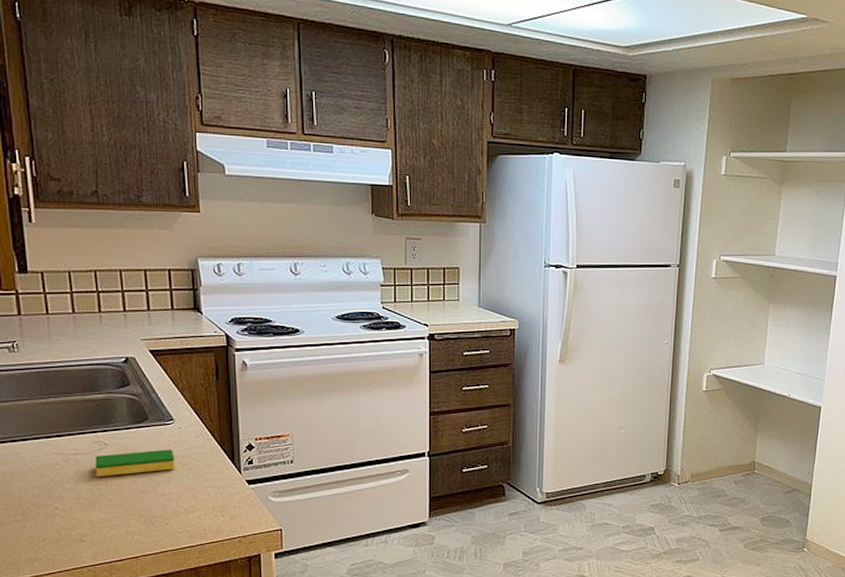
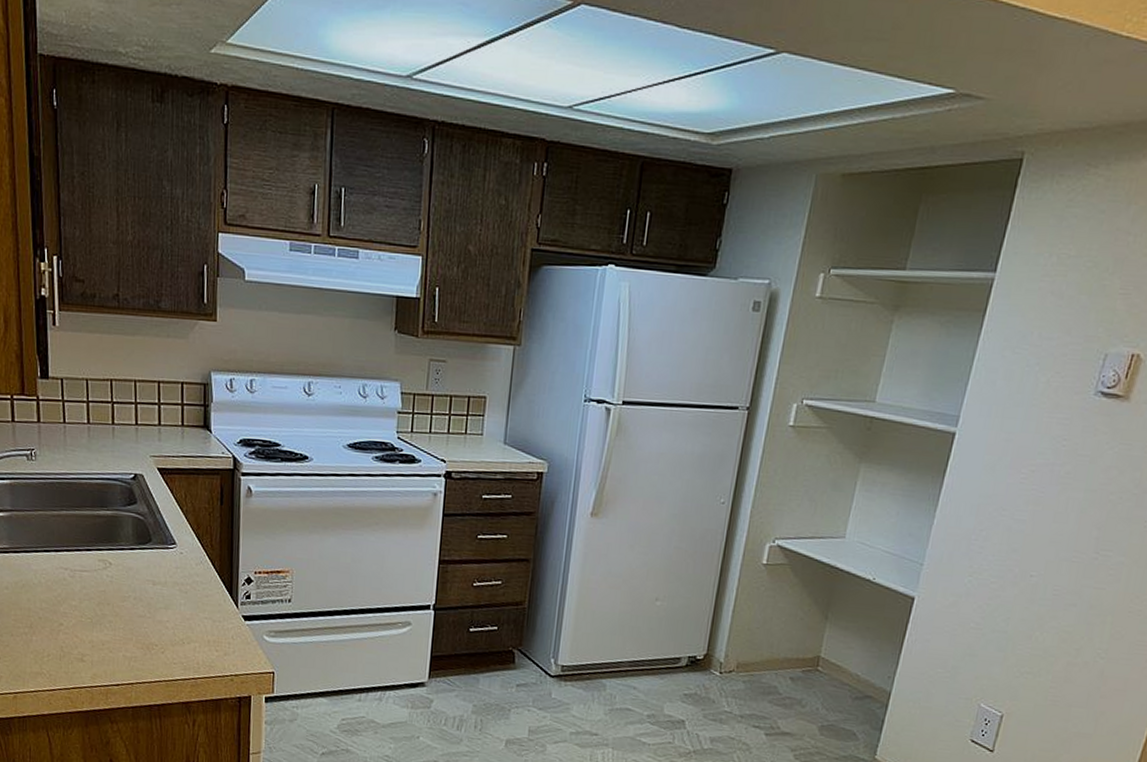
dish sponge: present [95,449,175,477] -> none [99,574,175,597]

